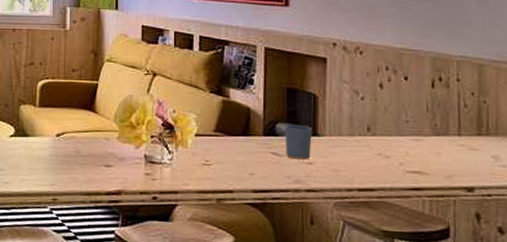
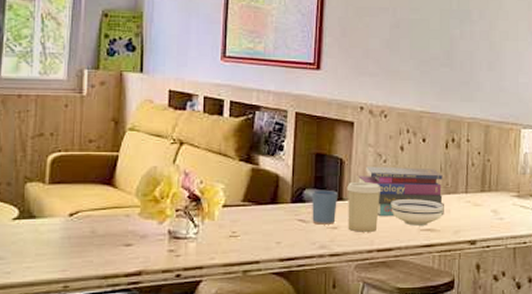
cup: none [321,117,360,170] -> present [346,181,382,232]
books: none [334,103,434,159] -> present [358,166,444,216]
bowl: none [371,138,433,168] -> present [391,199,444,226]

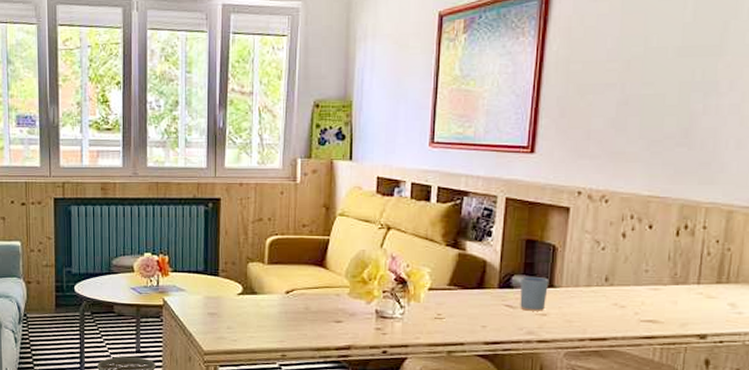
cup: present [346,181,382,232] -> none [558,268,598,321]
books: present [358,166,444,216] -> none [572,254,671,307]
bowl: present [391,199,444,226] -> none [607,288,670,317]

